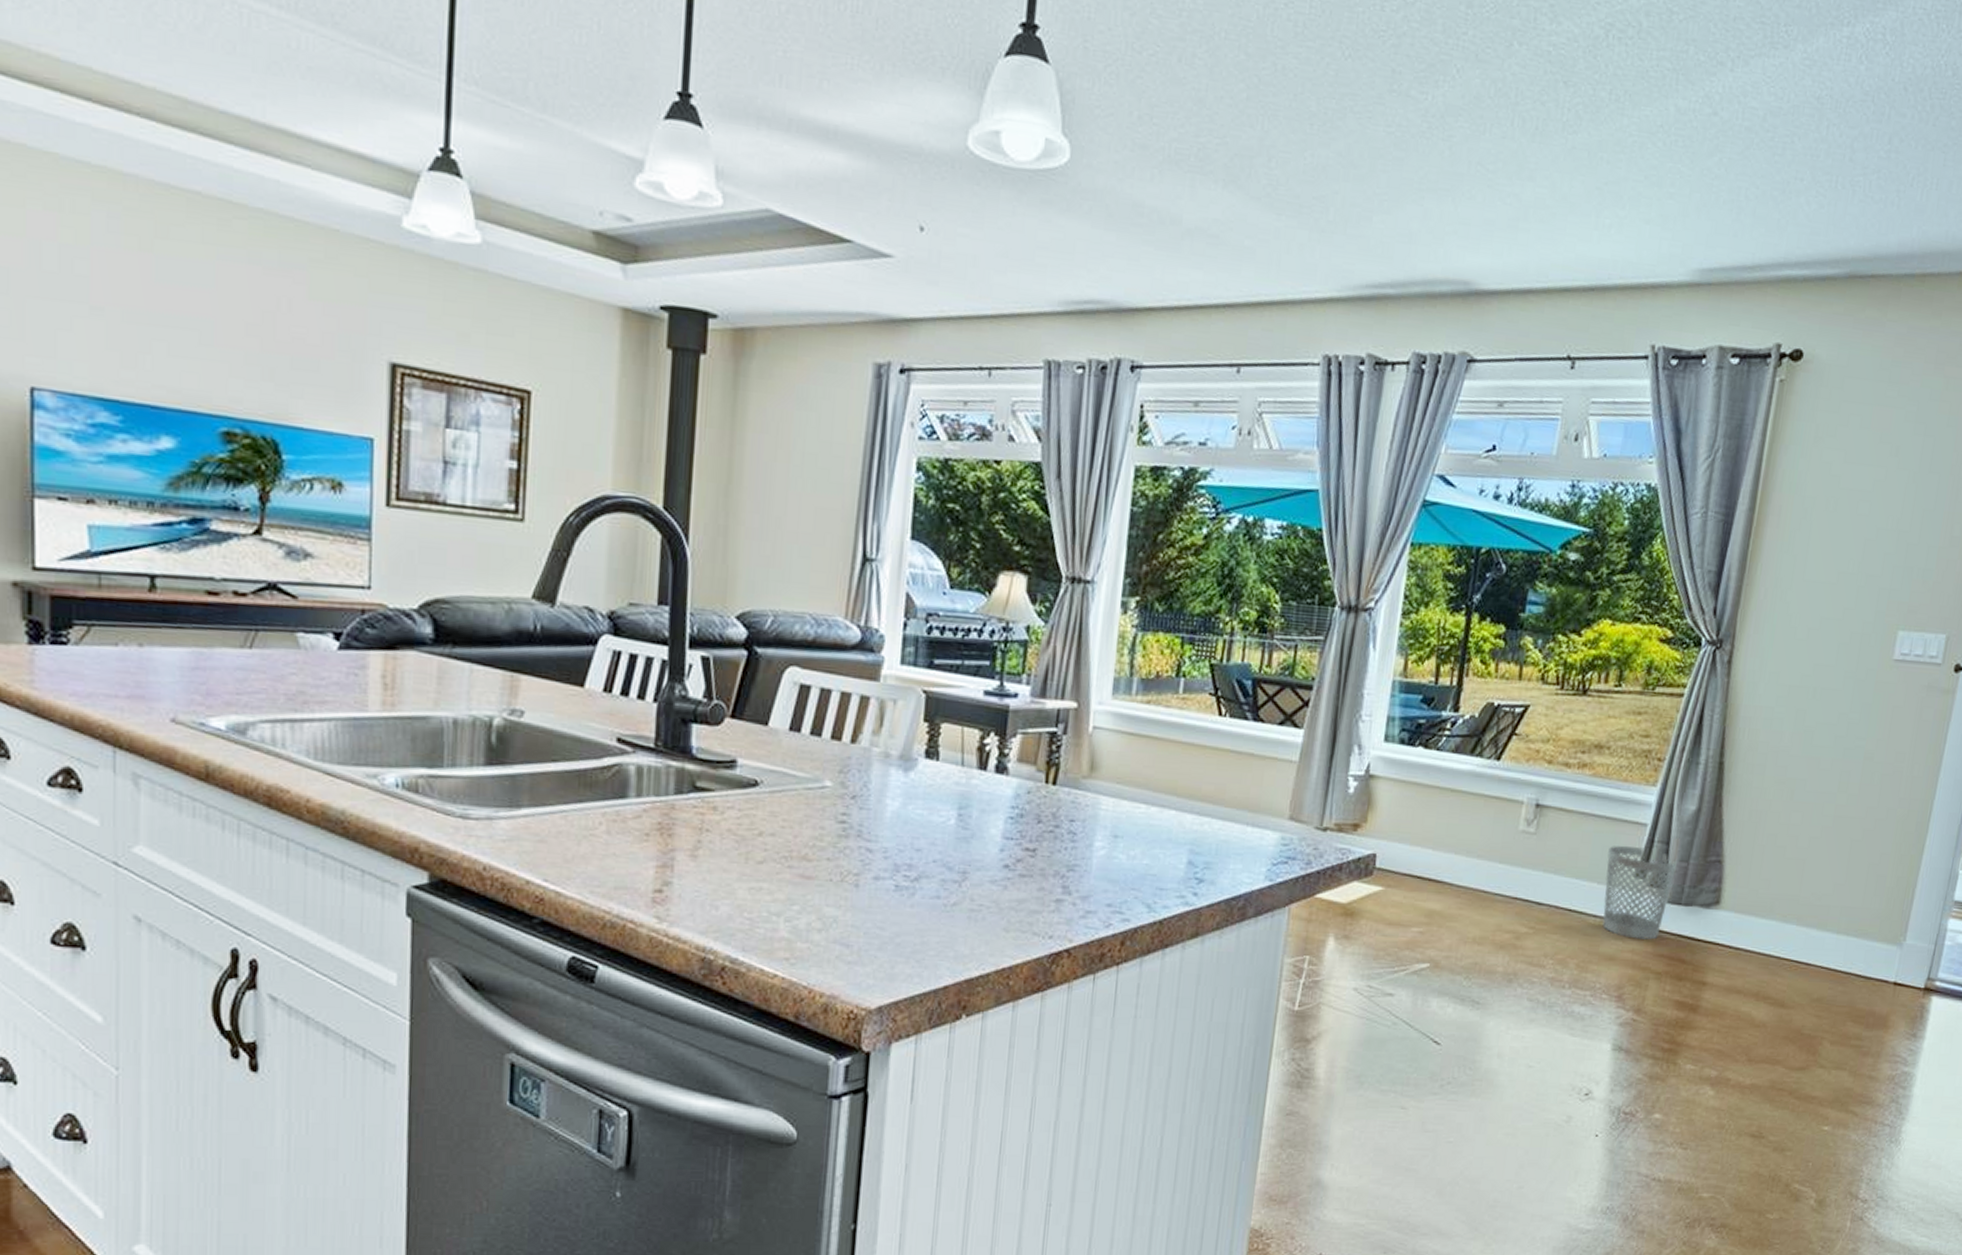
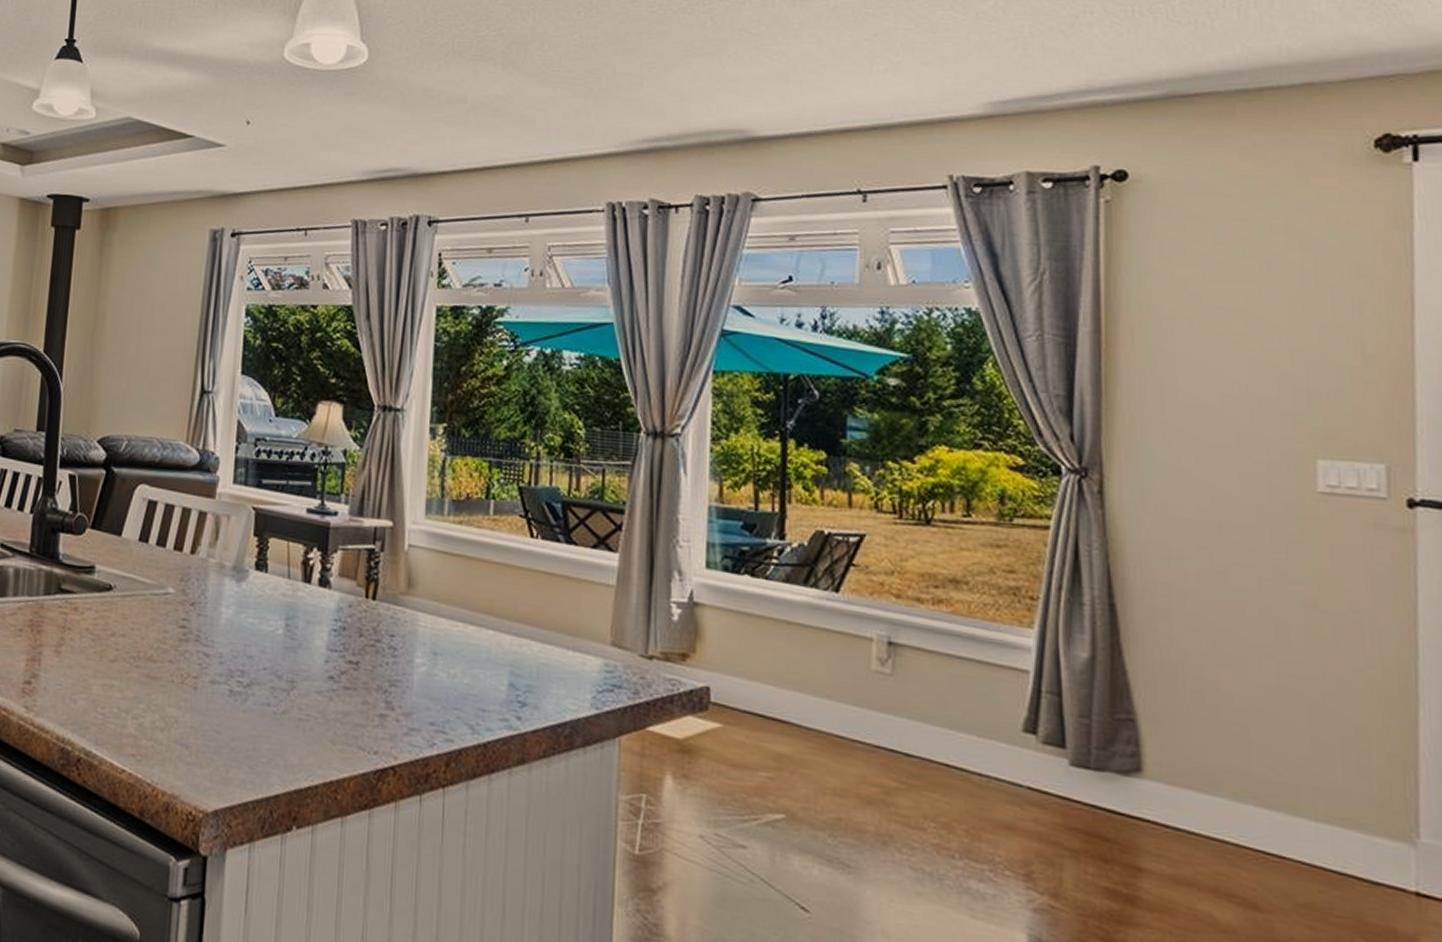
wastebasket: present [1602,845,1678,940] -> none [985,693,1077,809]

